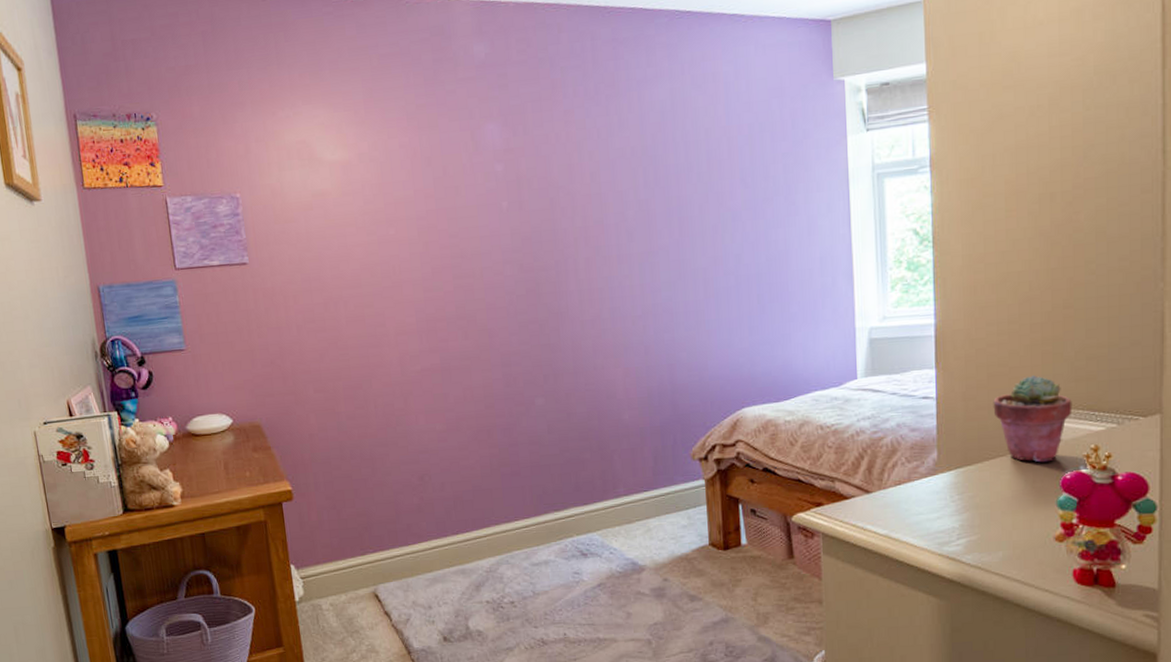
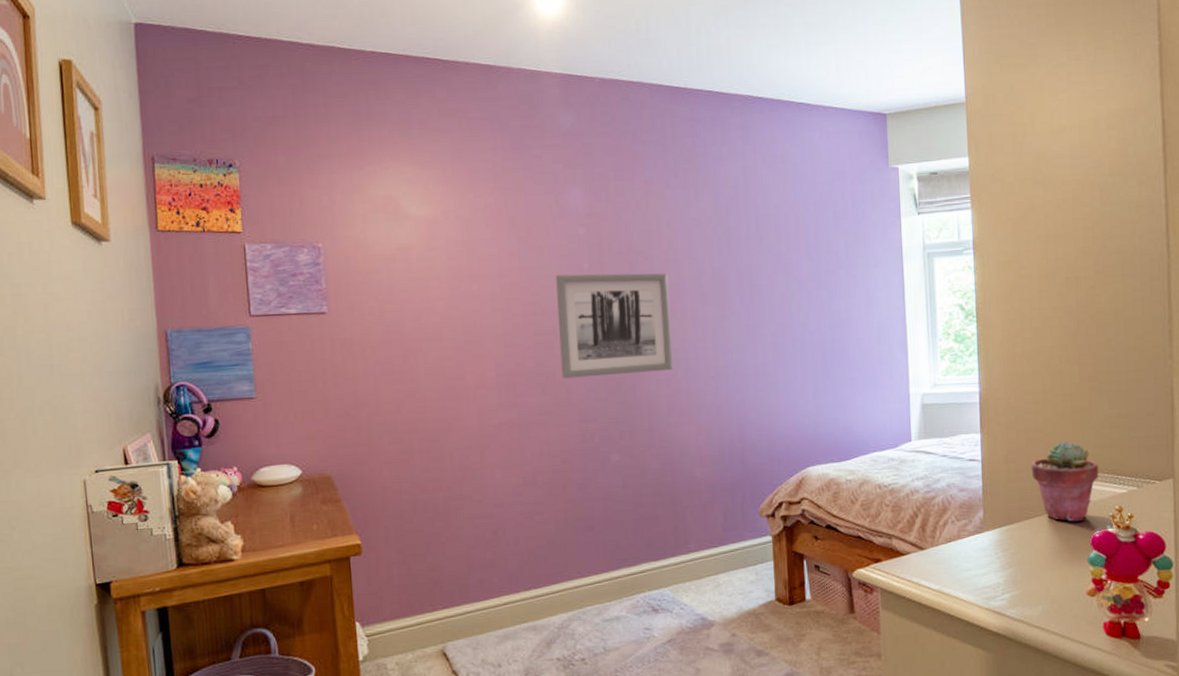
wall art: none [474,208,598,322] -> present [556,273,673,379]

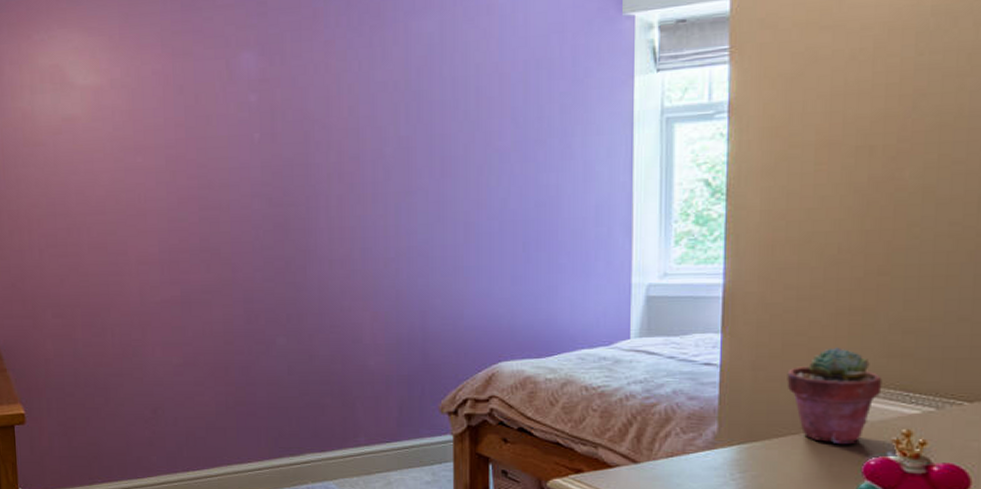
wall art: present [556,273,673,379] -> none [224,143,349,256]

